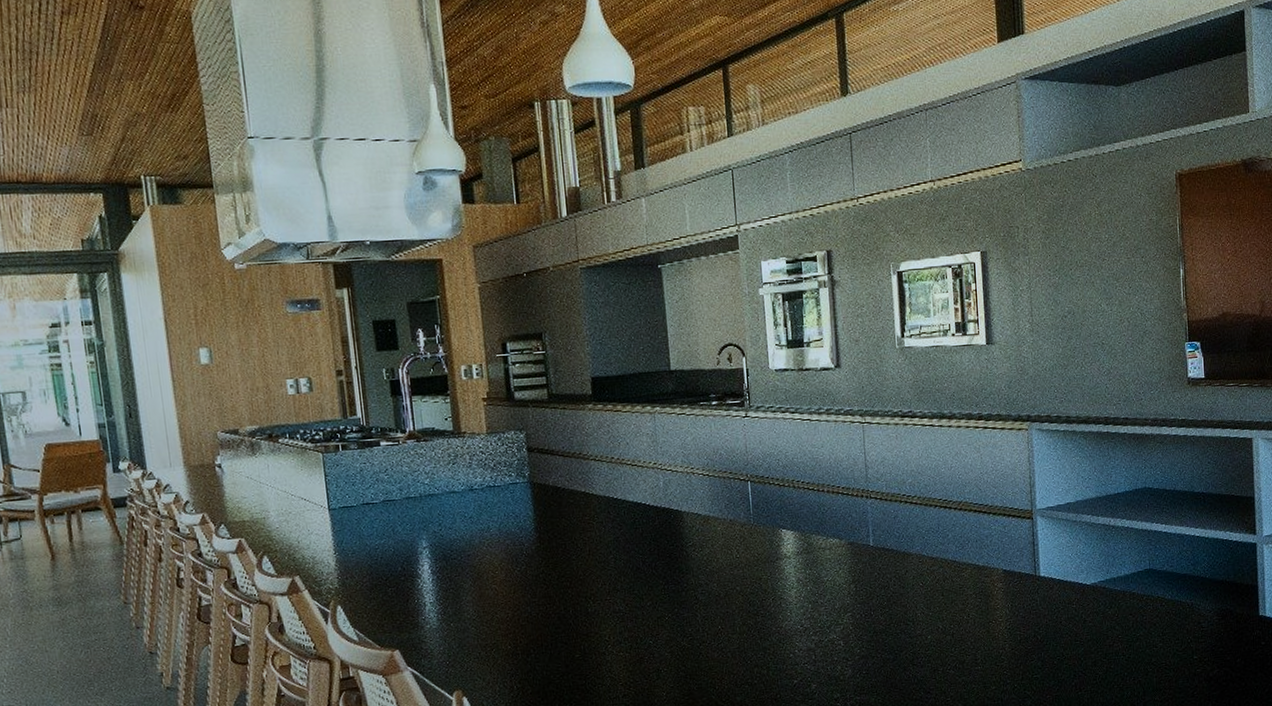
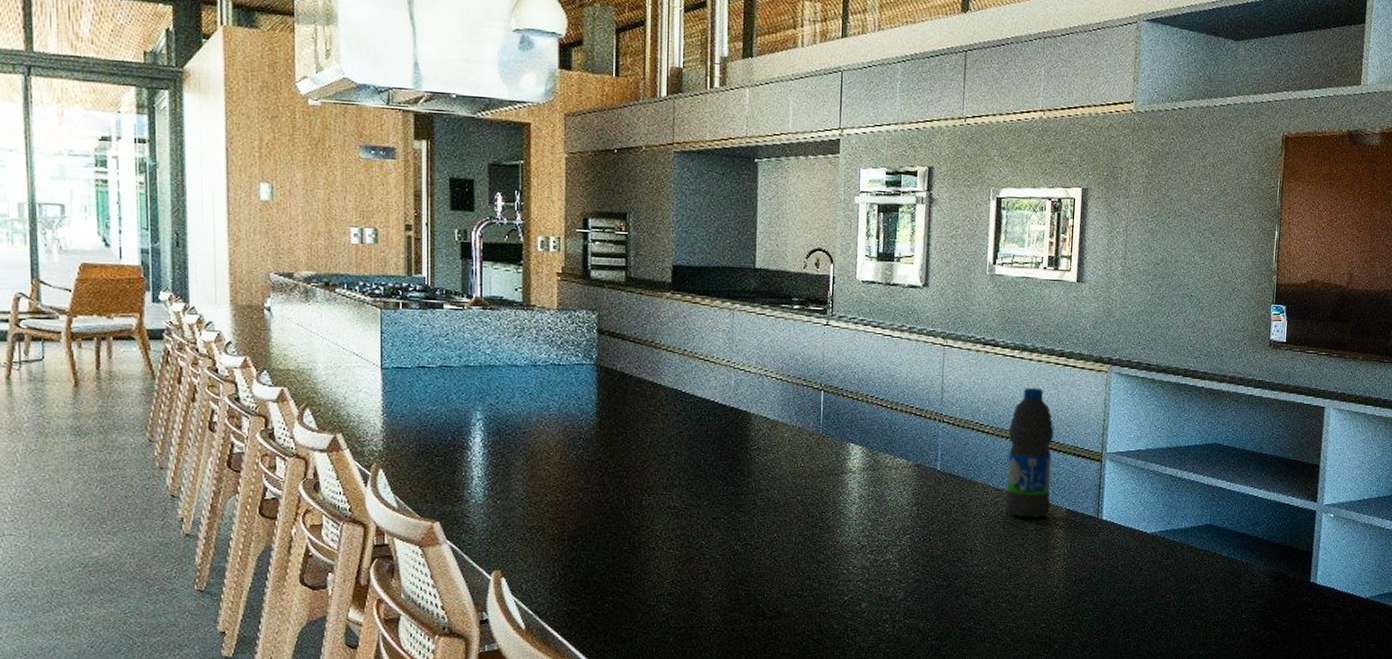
water bottle: none [936,454,986,584] -> present [1004,388,1054,518]

